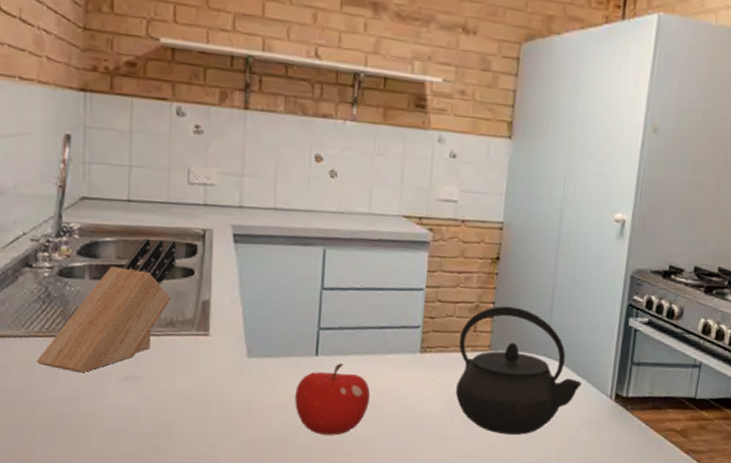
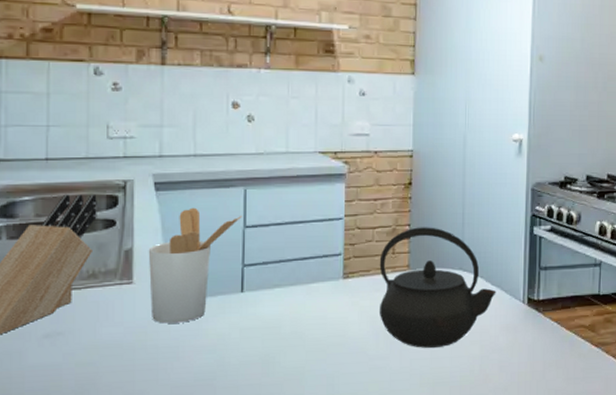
utensil holder: none [225,263,320,380] -> present [148,207,242,324]
fruit: present [295,363,371,435] -> none [222,297,297,370]

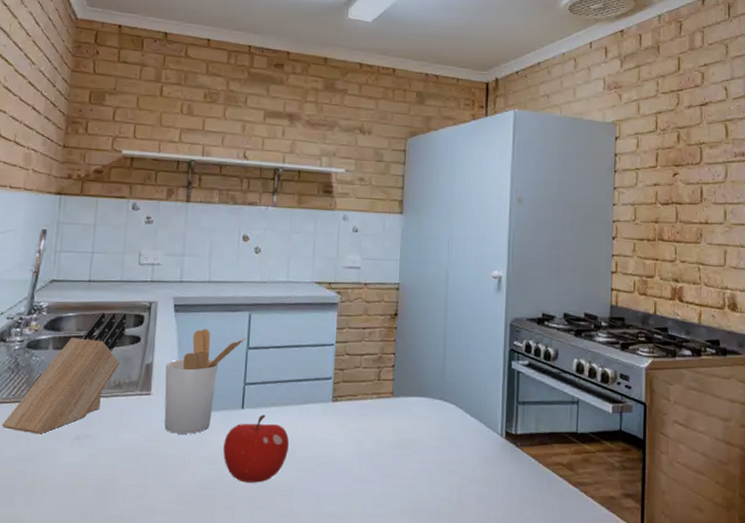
fruit: none [222,297,297,370] -> present [223,414,290,483]
kettle: present [379,227,496,348] -> none [364,356,475,475]

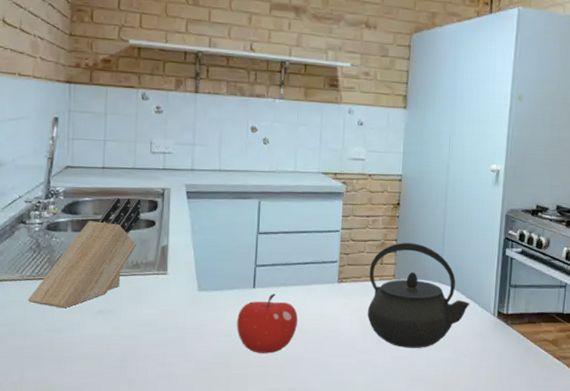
utensil holder: present [164,328,246,434] -> none [180,214,256,310]
kettle: none [364,356,475,475] -> present [368,242,470,348]

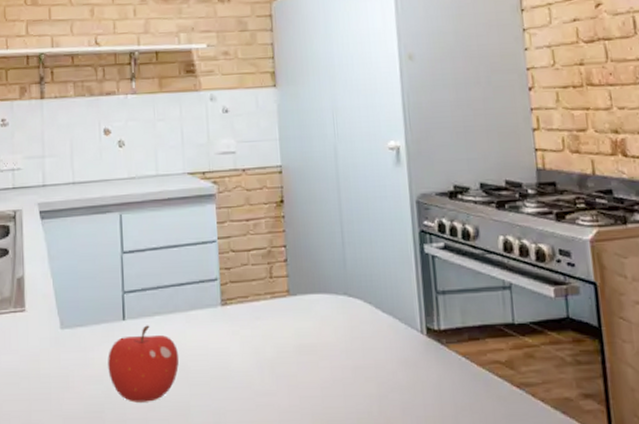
kettle: present [368,242,470,348] -> none [257,247,389,384]

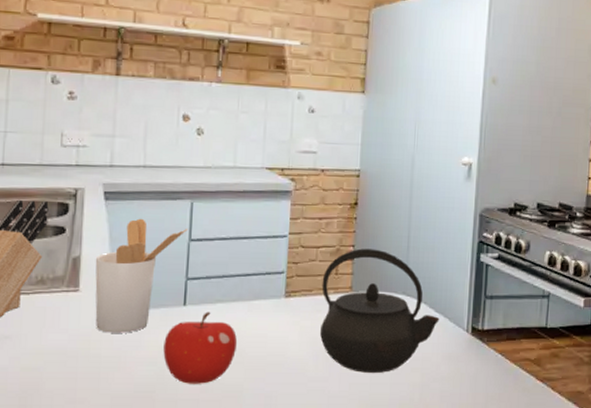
utensil holder: none [37,234,119,352] -> present [95,218,188,333]
kettle: none [257,247,389,384] -> present [320,248,440,373]

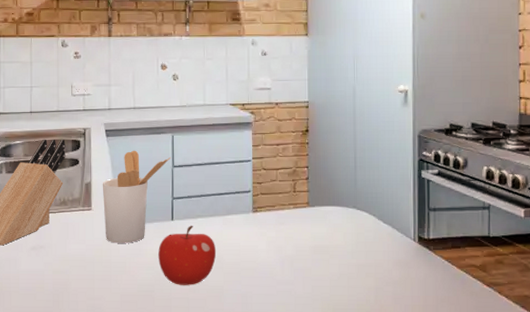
kettle: present [320,248,440,373] -> none [283,169,388,277]

